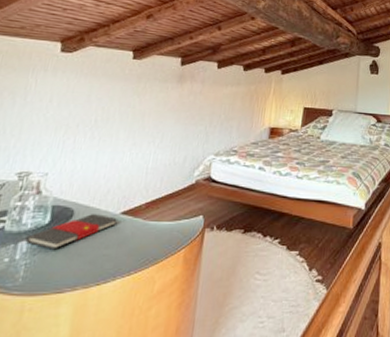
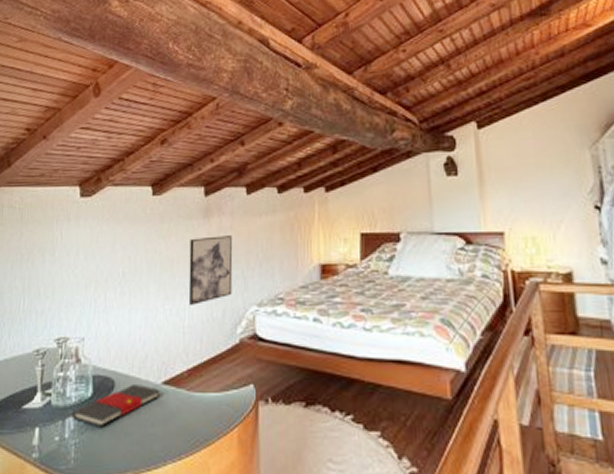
wall art: none [155,98,200,151] -> present [188,236,233,305]

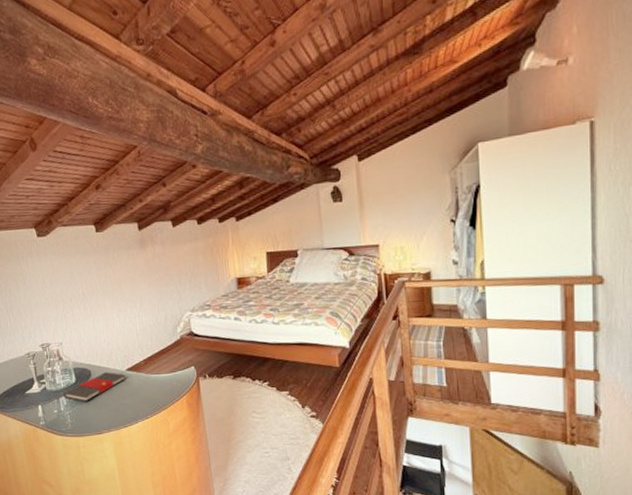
wall art: present [188,236,233,305] -> none [132,260,171,314]

